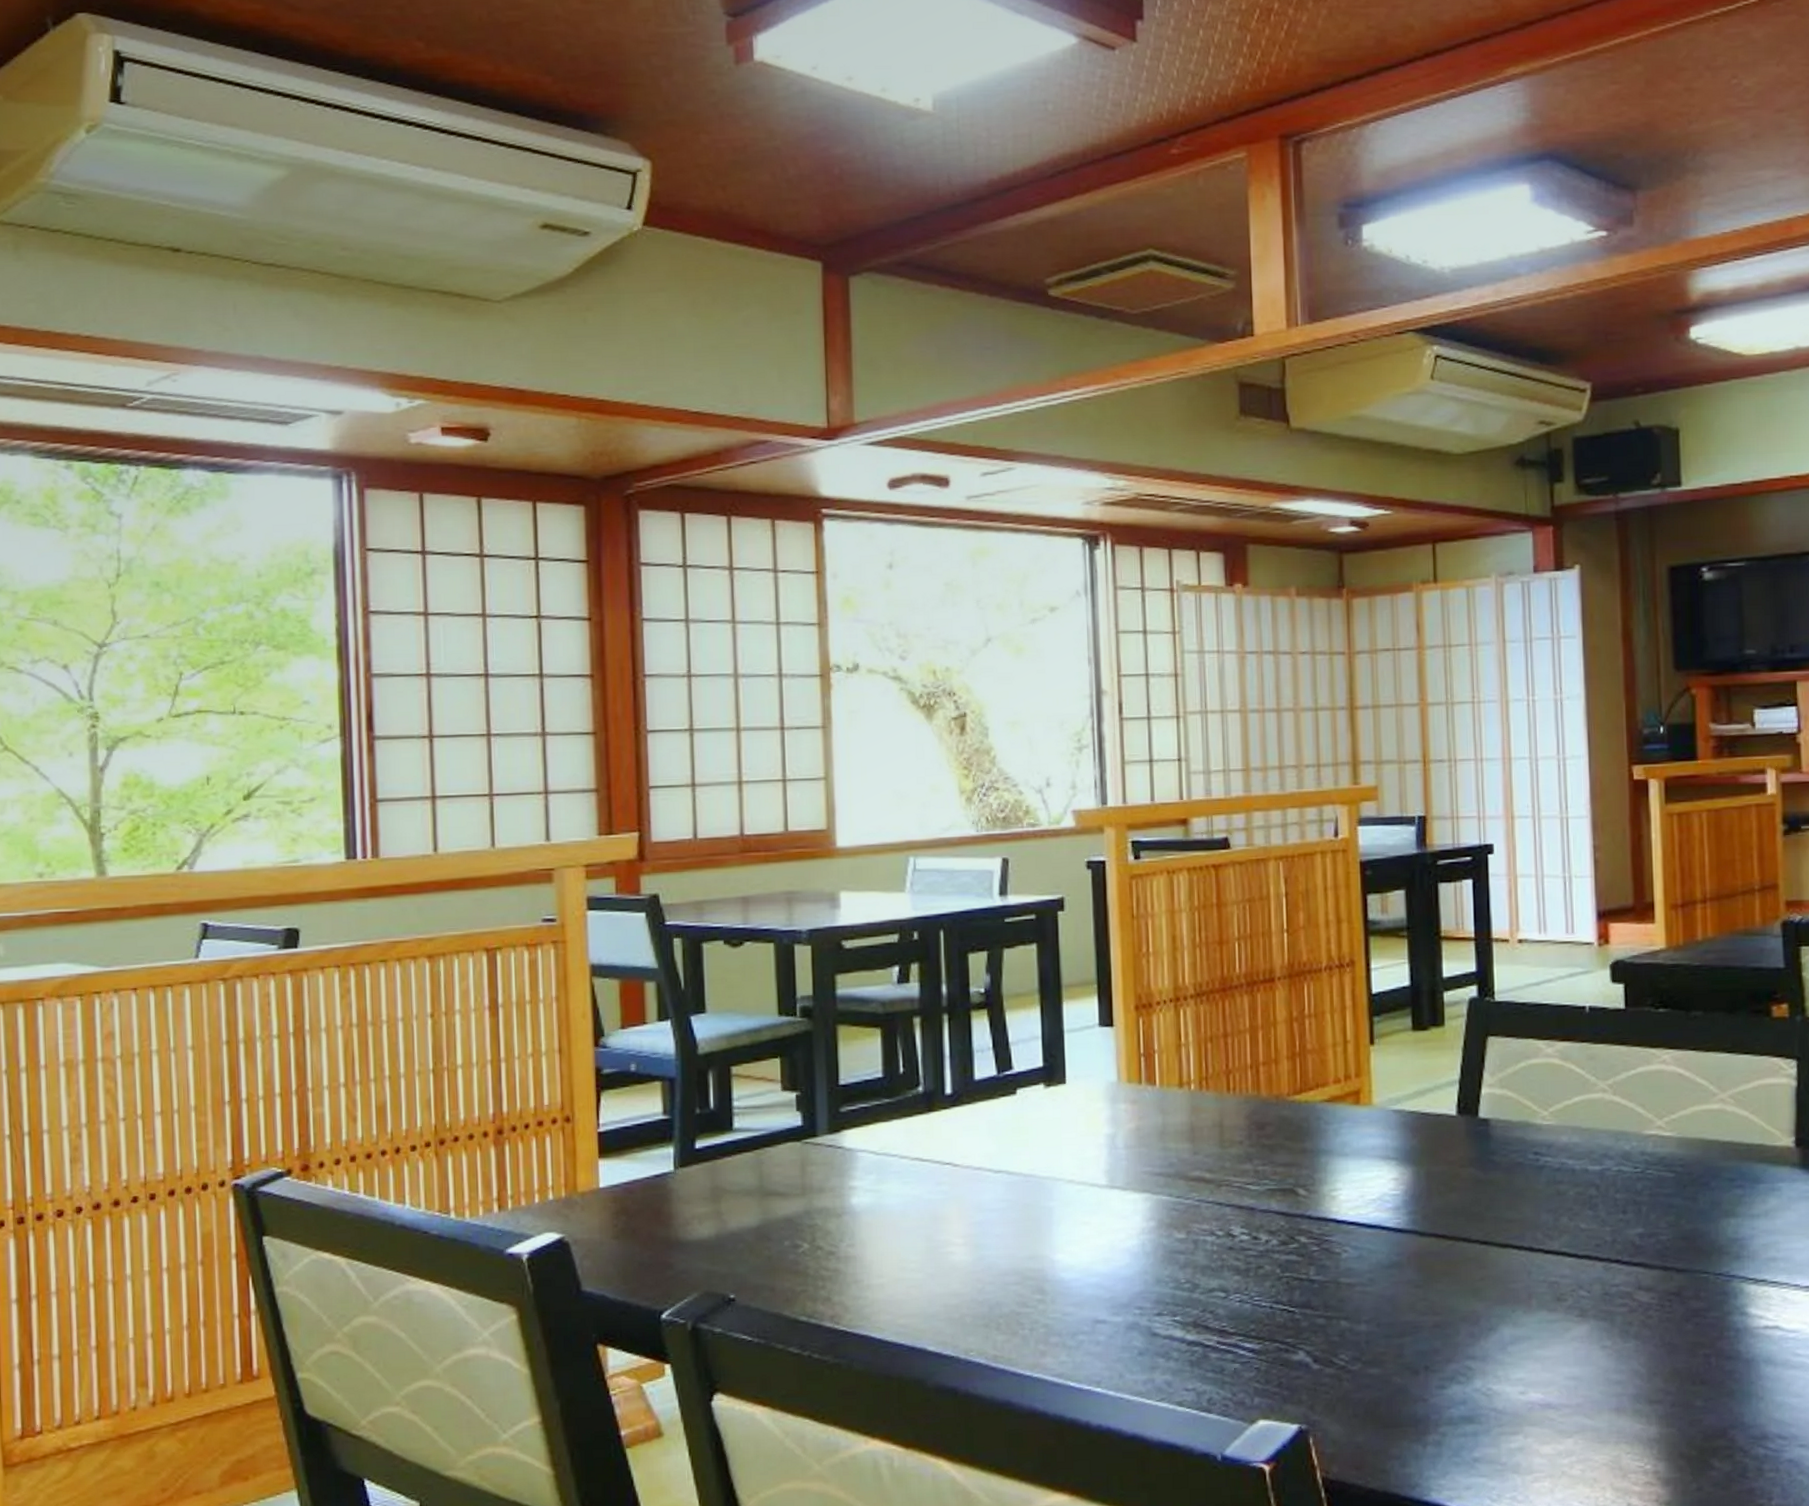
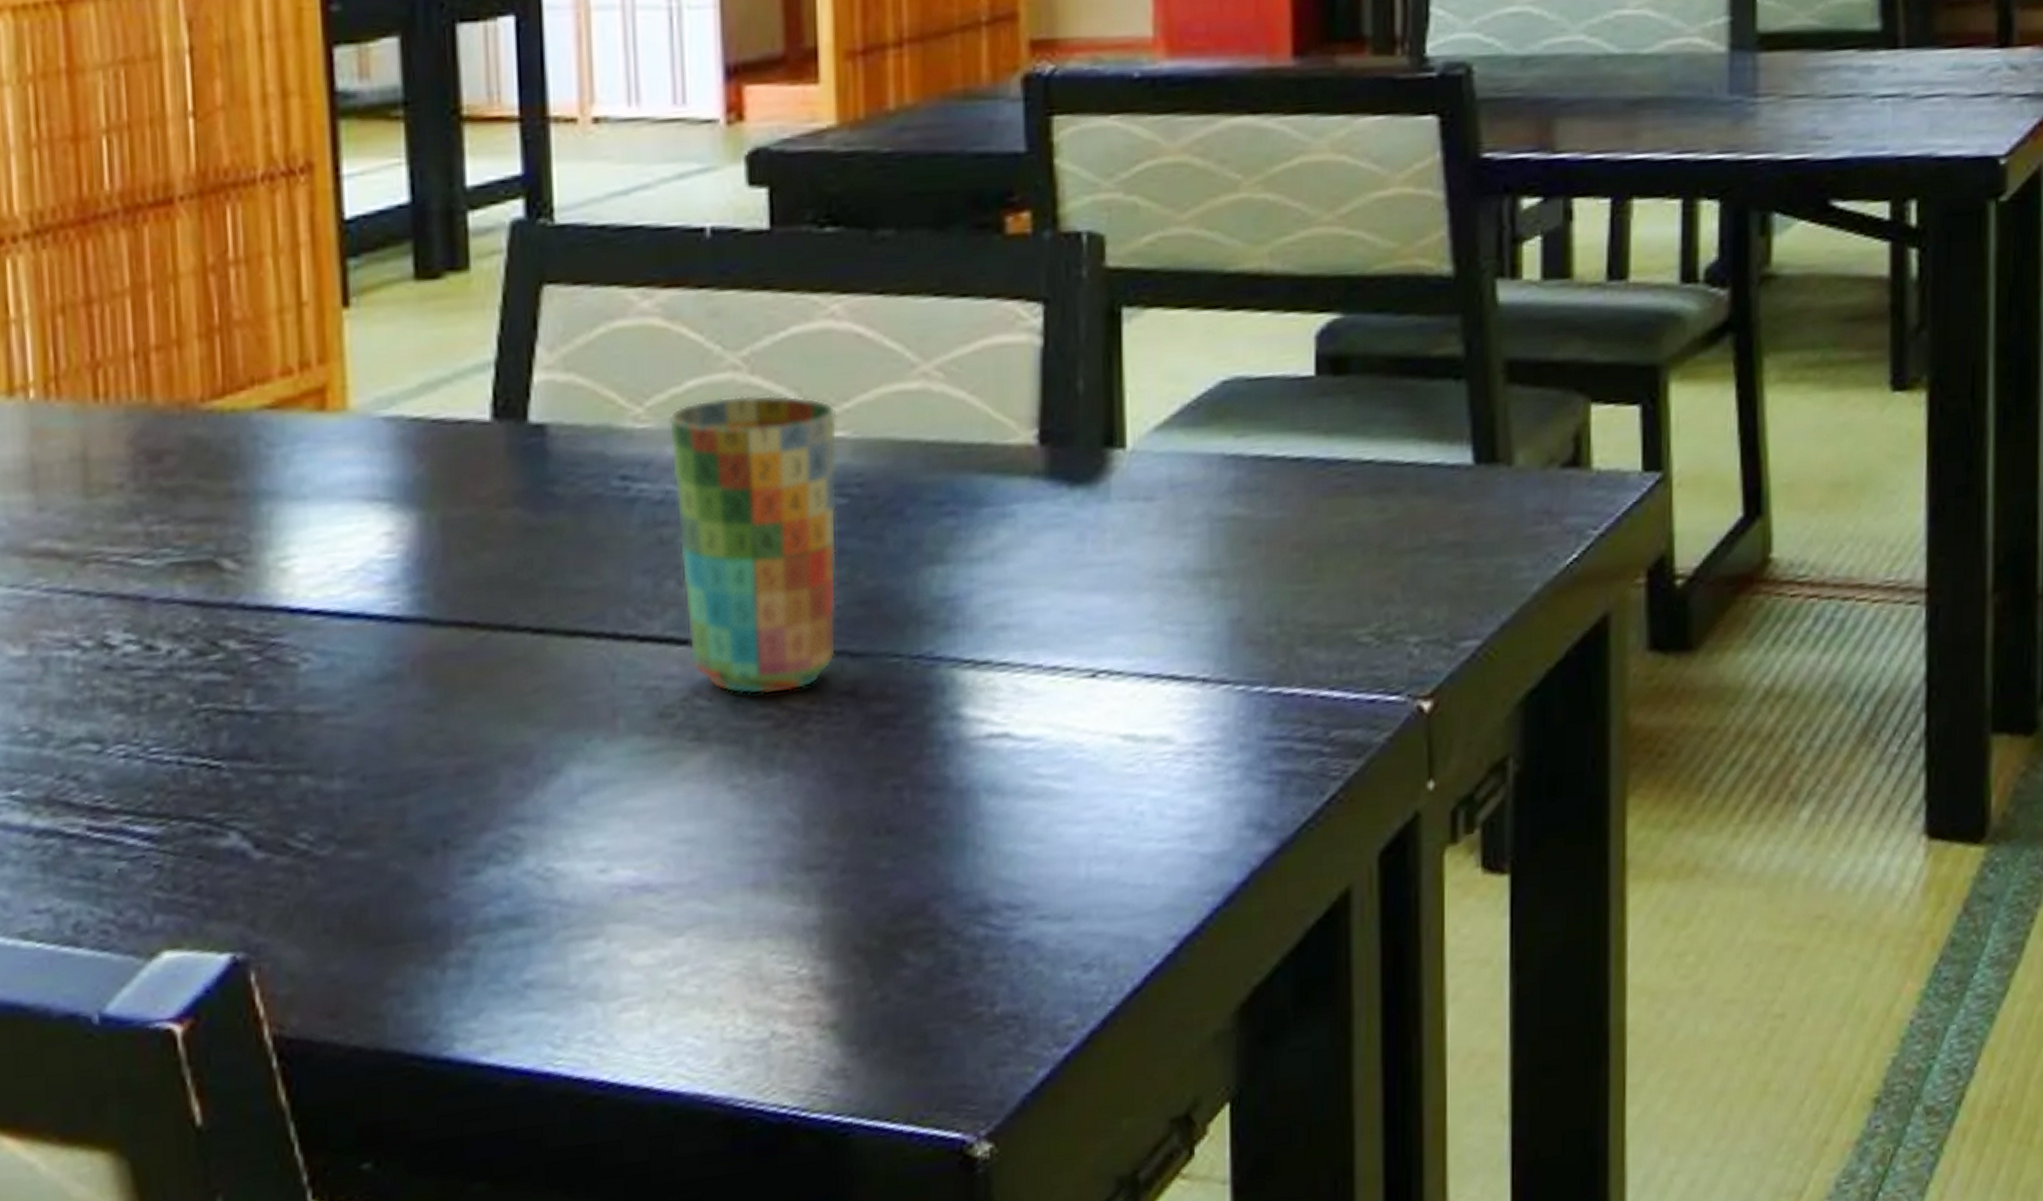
cup: none [1563,1108,1668,1291] -> present [668,394,838,695]

